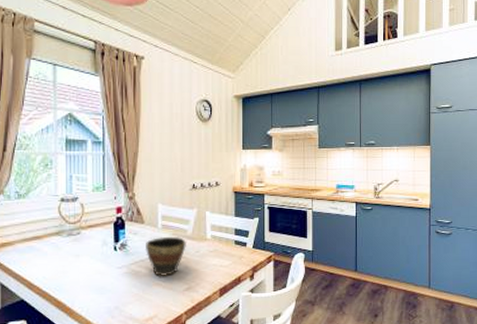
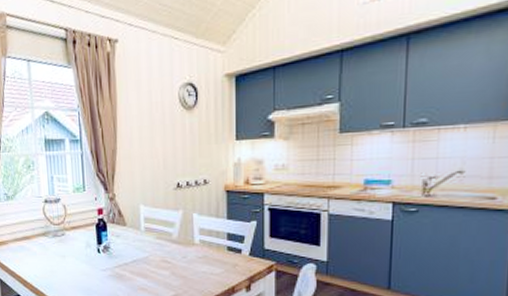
bowl: present [144,236,187,277] -> none [128,239,173,282]

